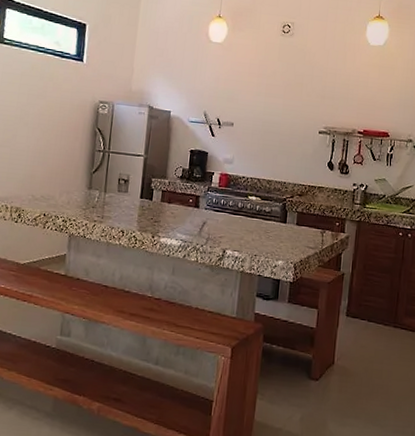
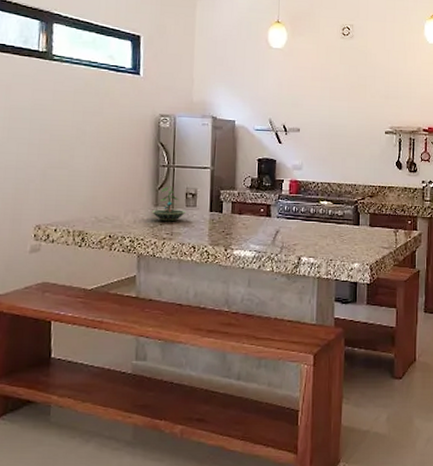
terrarium: none [84,170,118,206] -> present [151,186,186,222]

